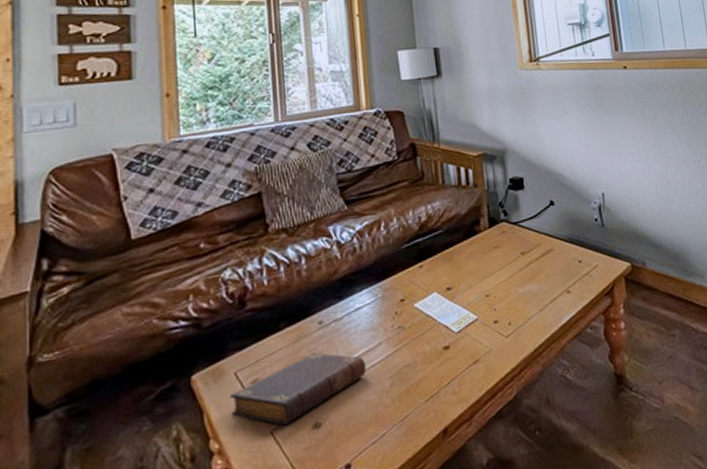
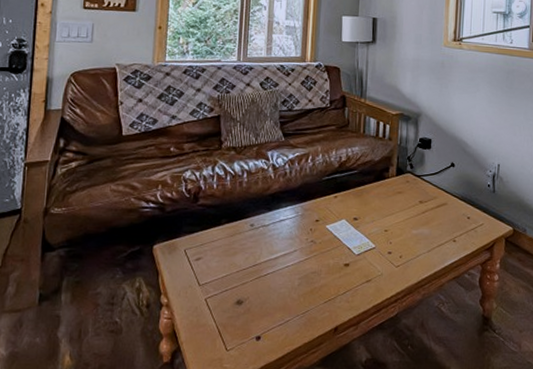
book: present [231,352,366,426] -> none [179,247,282,297]

